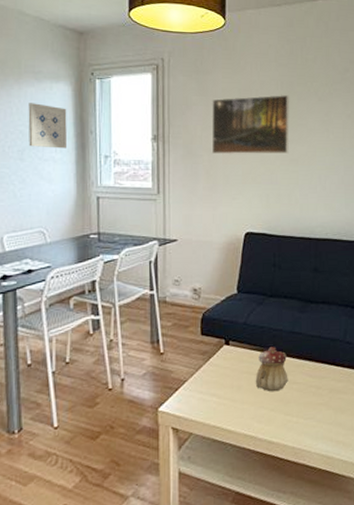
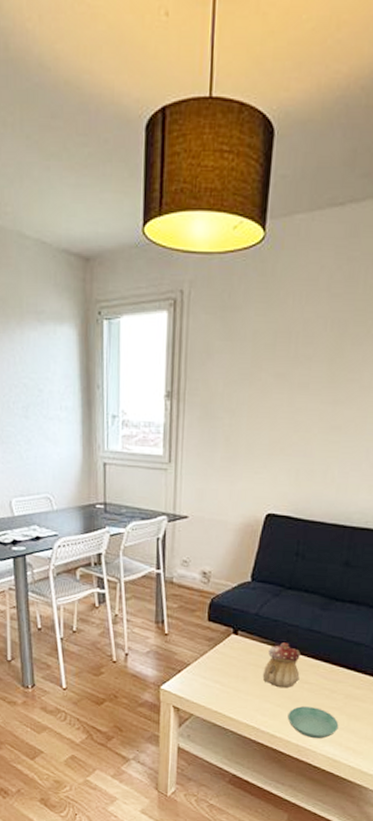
wall art: present [28,103,68,149] -> none [32,350,73,406]
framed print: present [211,94,290,155] -> none [235,337,340,419]
saucer: none [282,406,328,438] -> present [287,706,339,739]

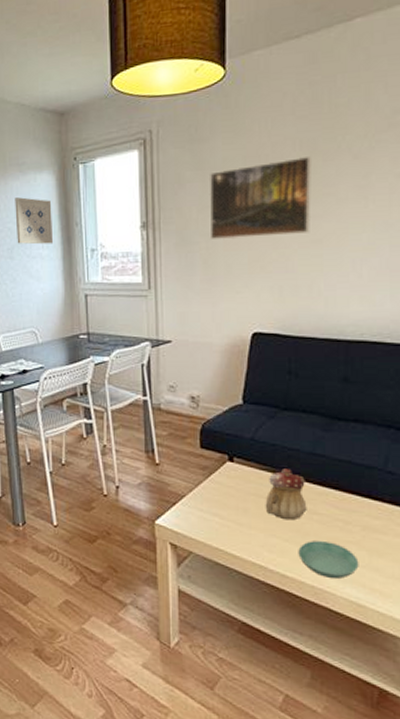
wall art: none [32,350,73,406] -> present [15,197,54,245]
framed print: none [235,337,340,419] -> present [209,155,311,240]

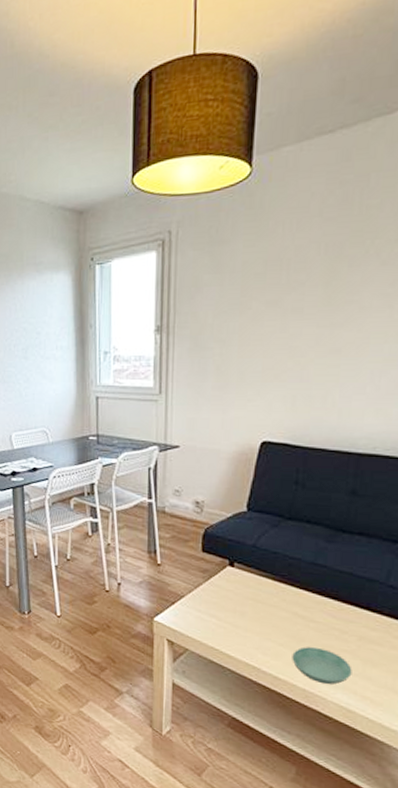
wall art: present [15,197,54,245] -> none [31,297,68,346]
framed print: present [209,155,311,240] -> none [225,260,336,347]
teapot: present [265,468,307,521] -> none [262,576,304,627]

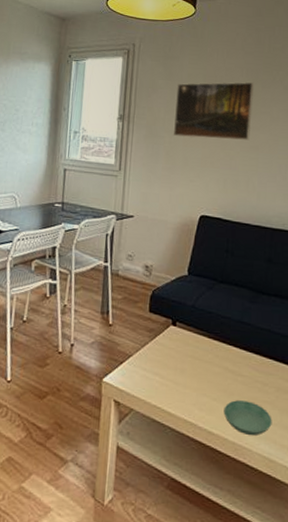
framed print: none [225,260,336,347] -> present [174,82,254,140]

